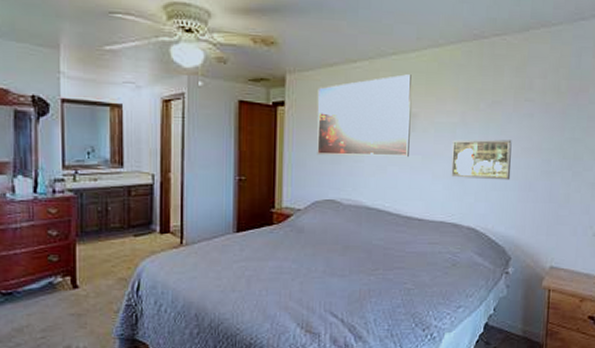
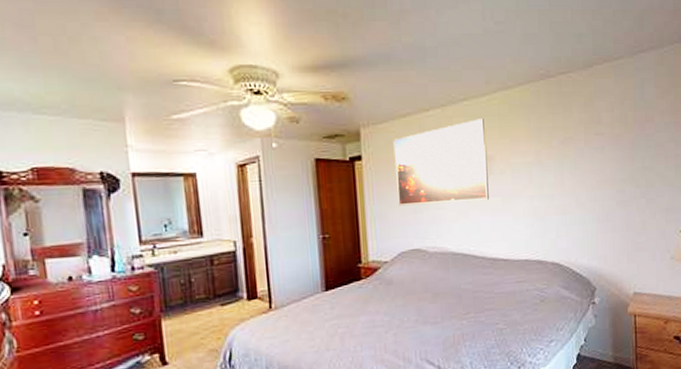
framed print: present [451,139,512,181] -> none [529,174,589,215]

